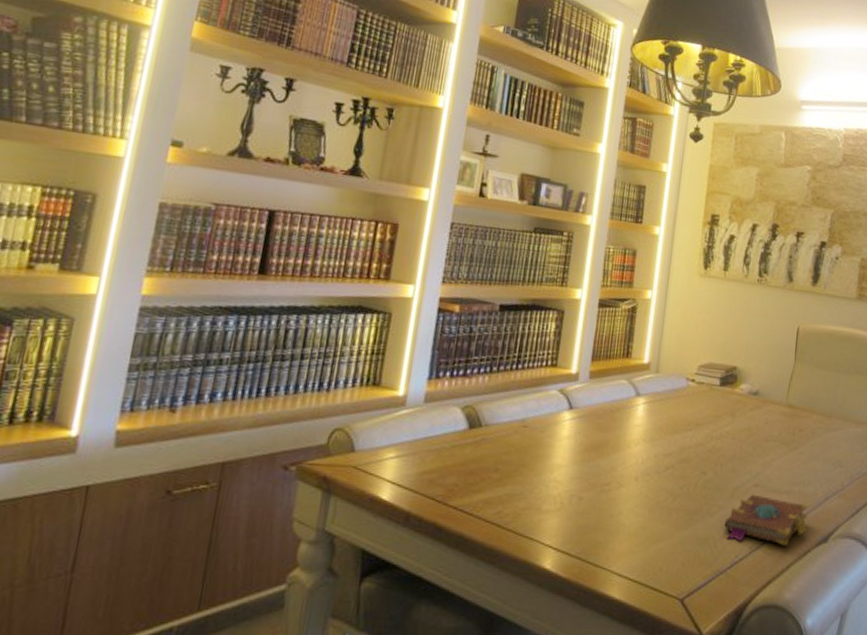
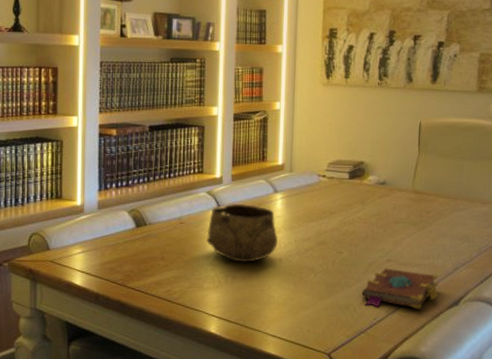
decorative bowl: none [552,405,635,480] -> present [206,203,278,262]

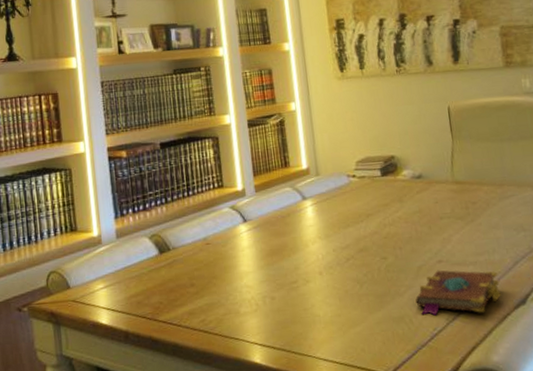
decorative bowl: present [206,203,278,262] -> none [236,216,315,281]

